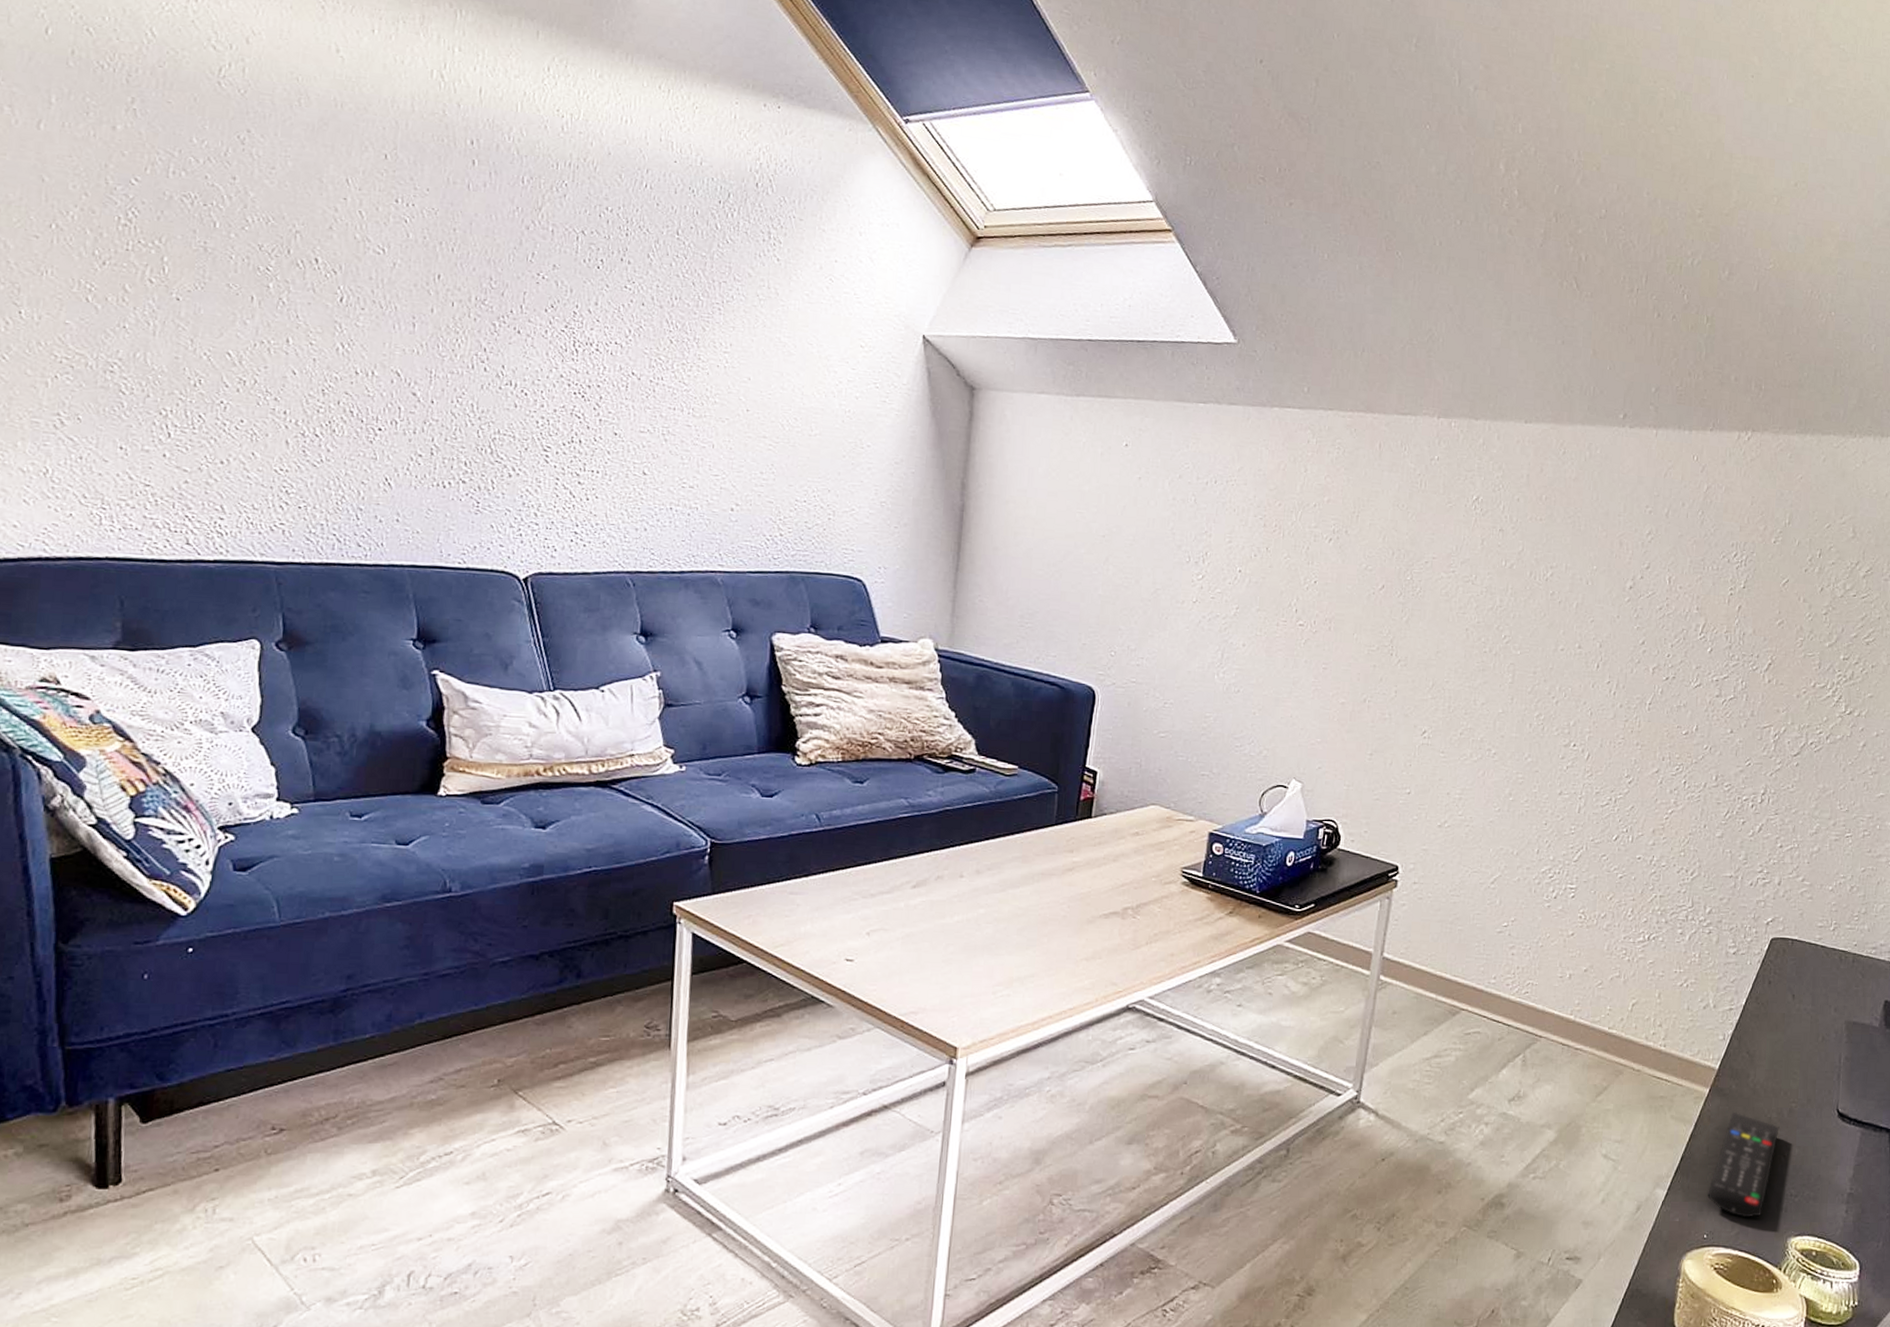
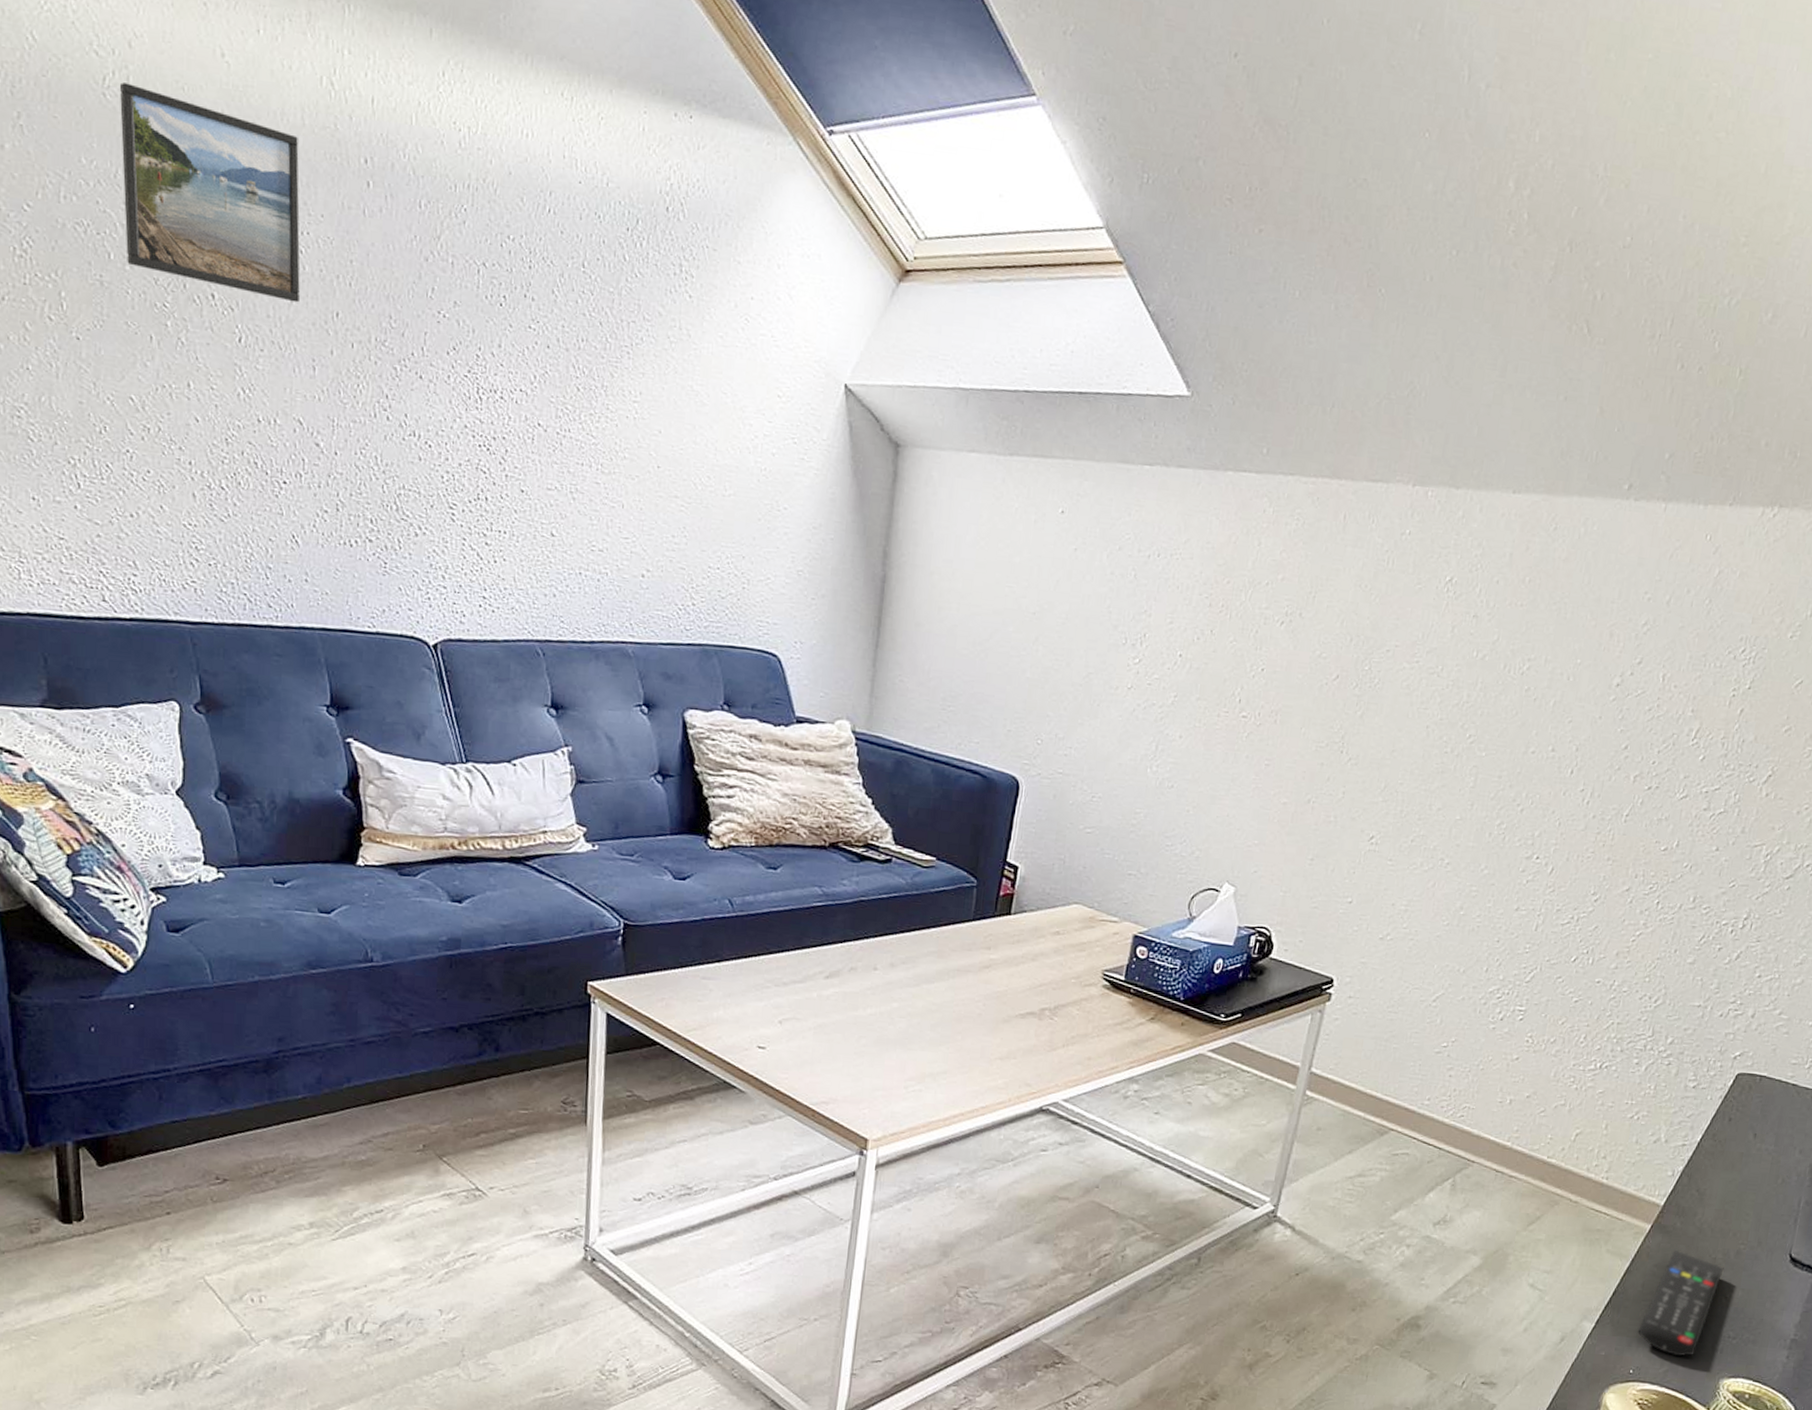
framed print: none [232,73,408,266] -> present [119,82,301,303]

